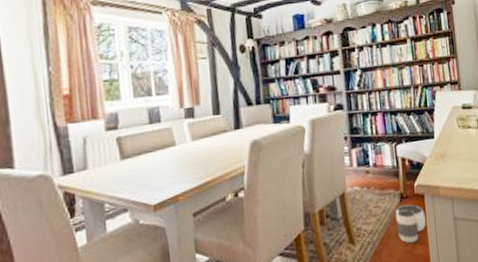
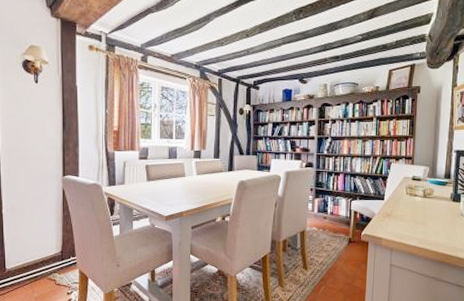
waste basket: present [395,204,426,244] -> none [342,248,367,277]

